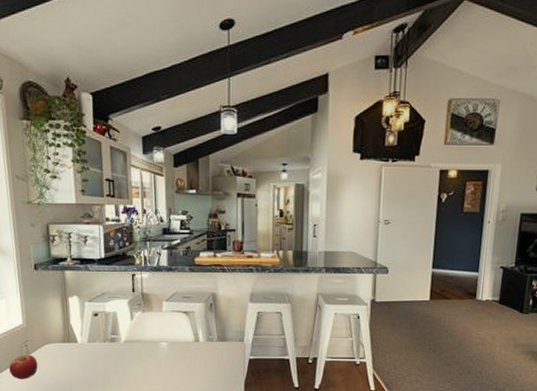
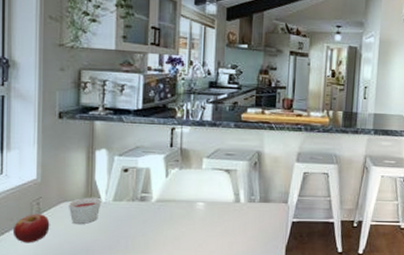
candle: none [50,339,78,363] -> present [68,197,102,224]

